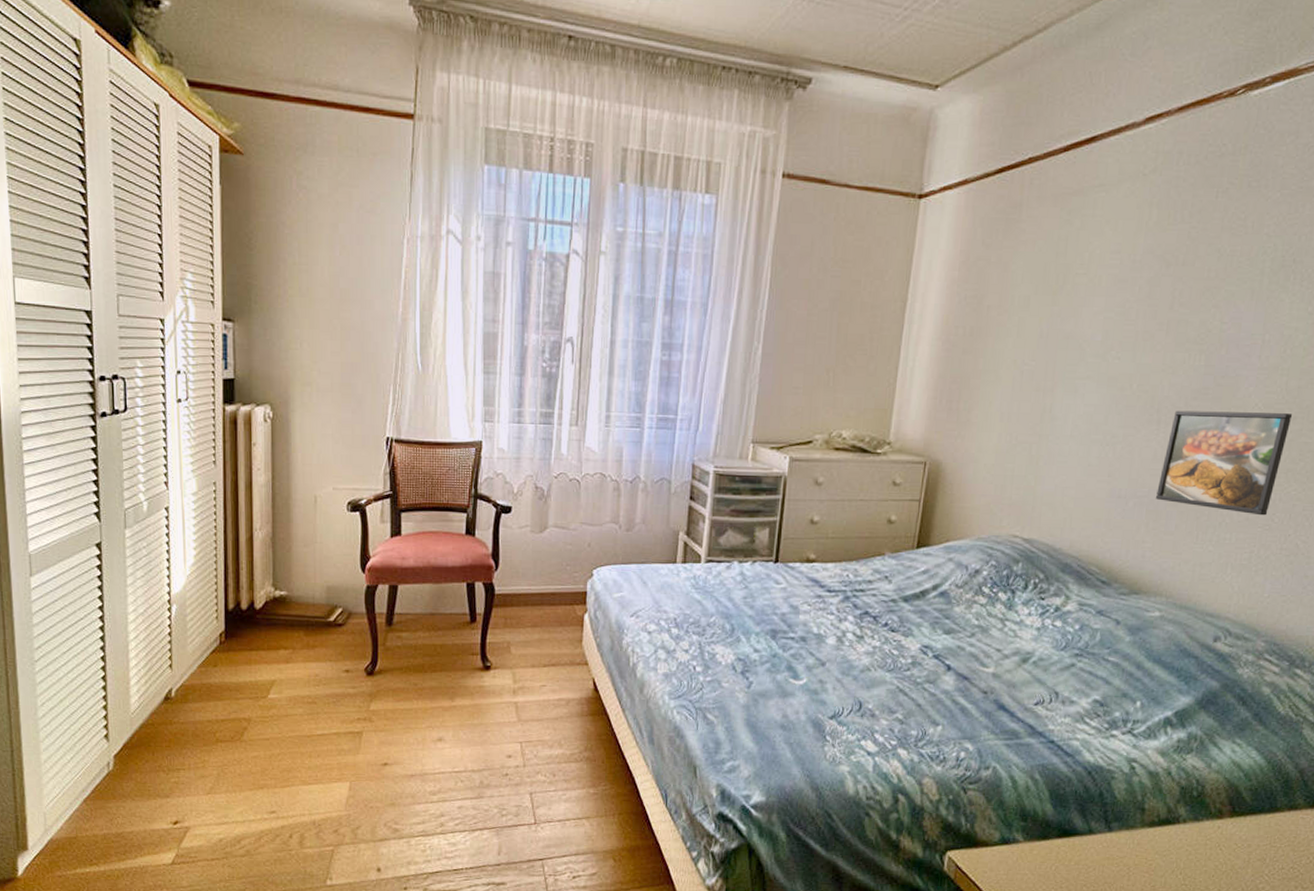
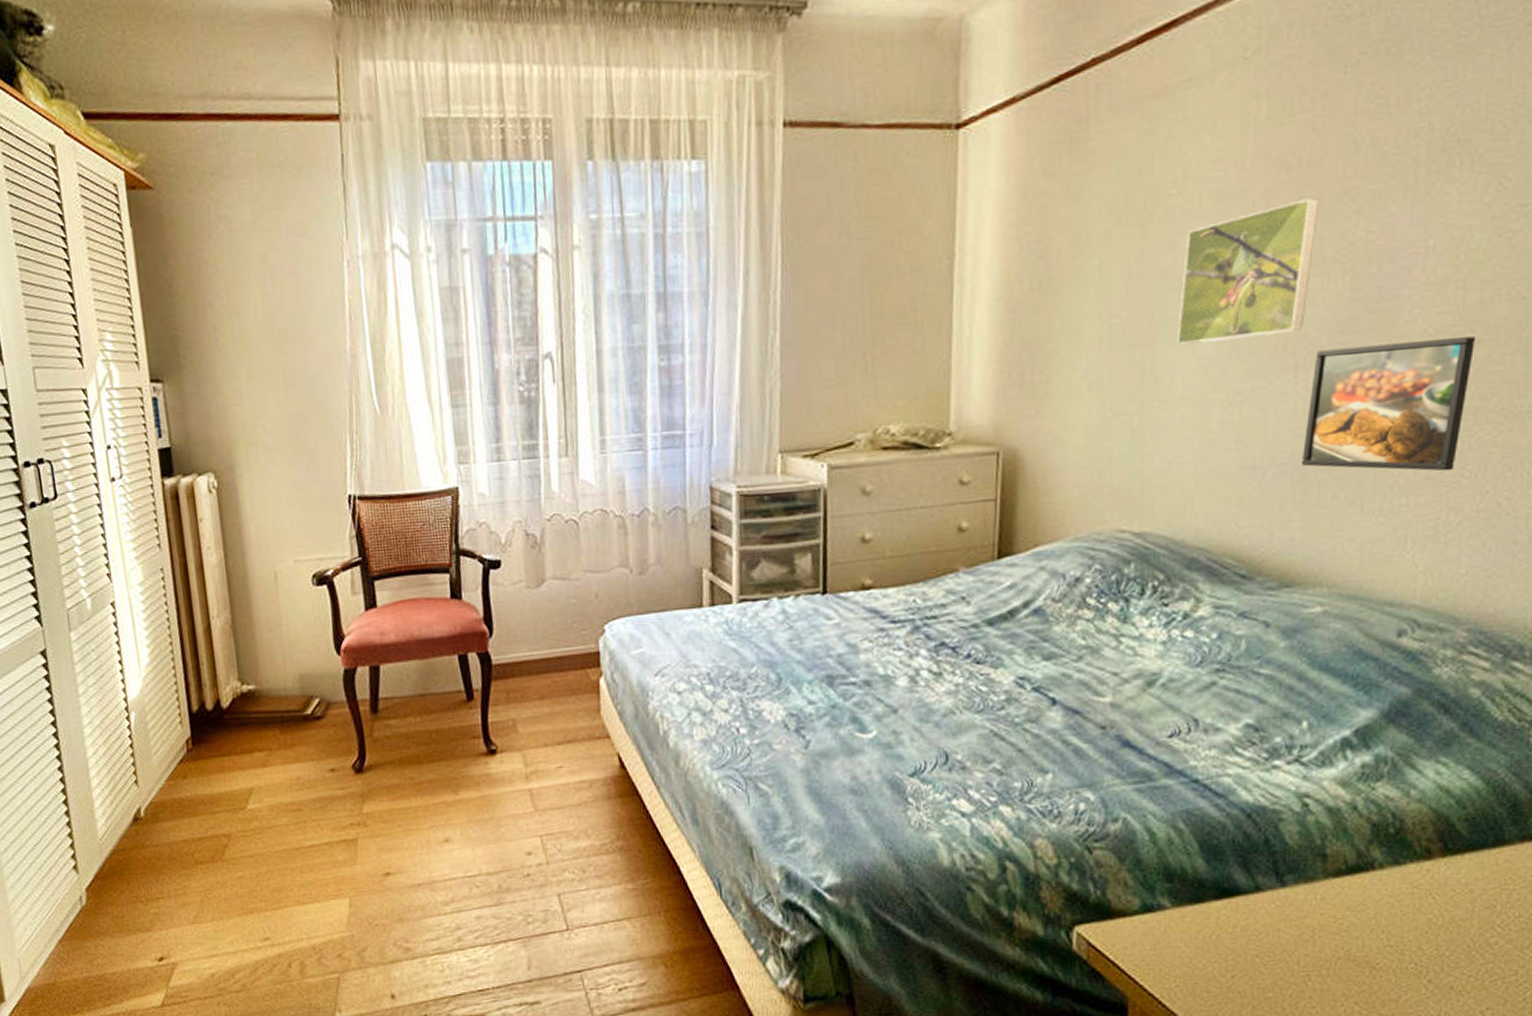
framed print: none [1072,291,1189,394] -> present [1178,198,1320,346]

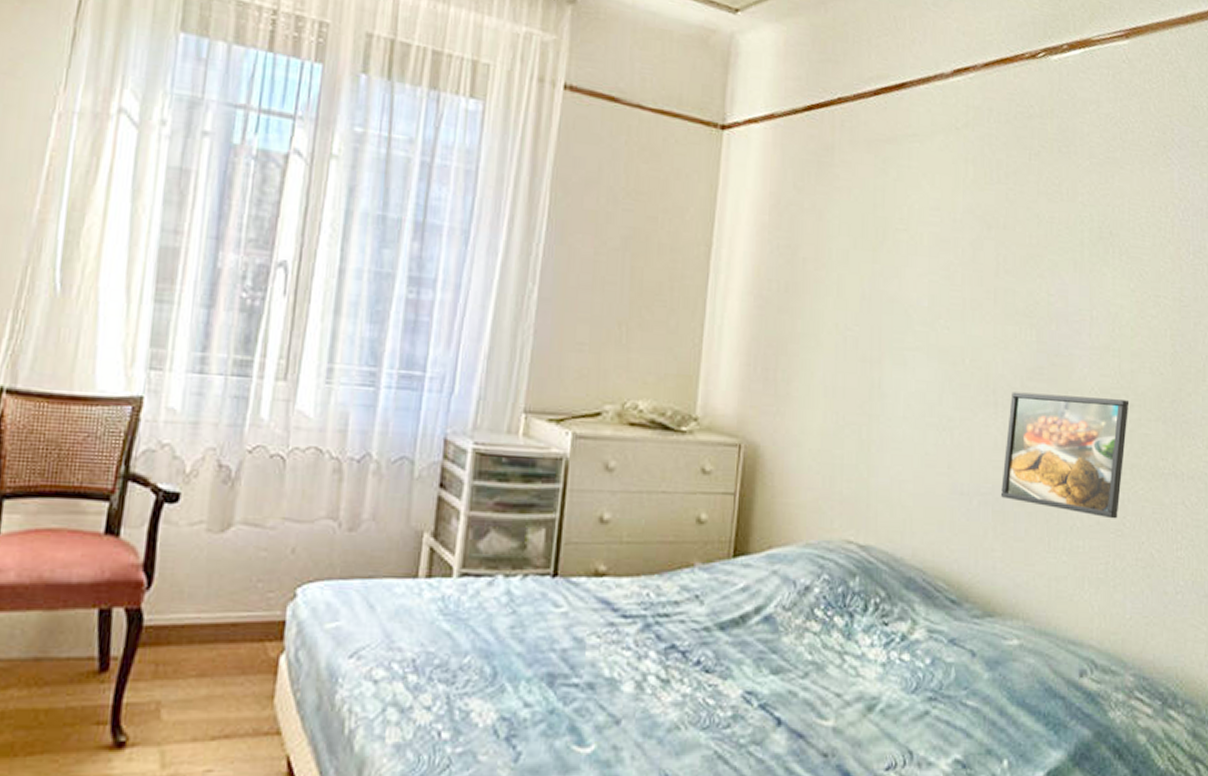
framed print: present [1178,198,1320,346] -> none [901,256,1013,372]

